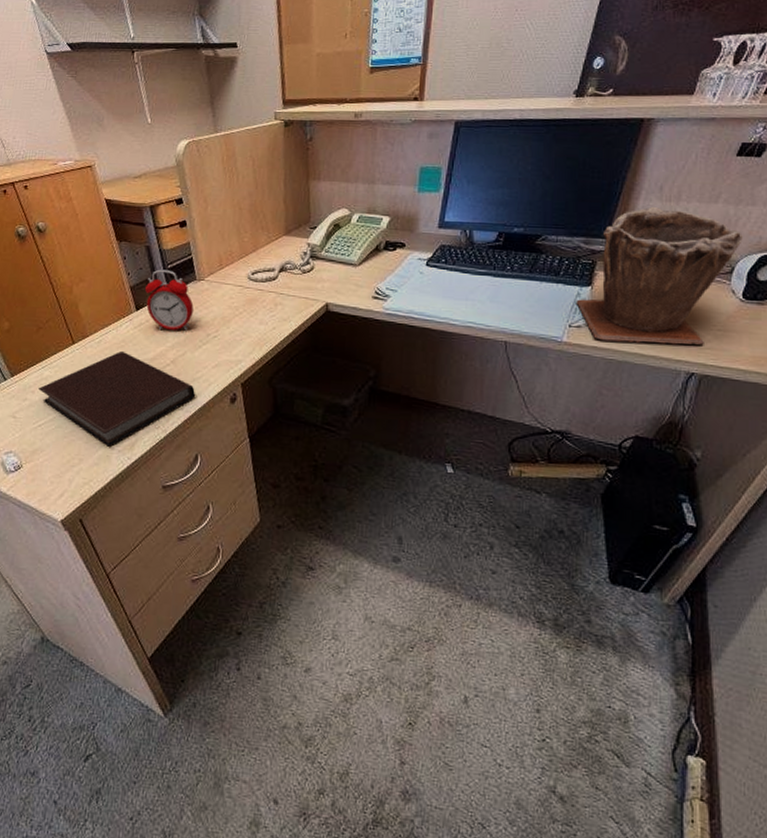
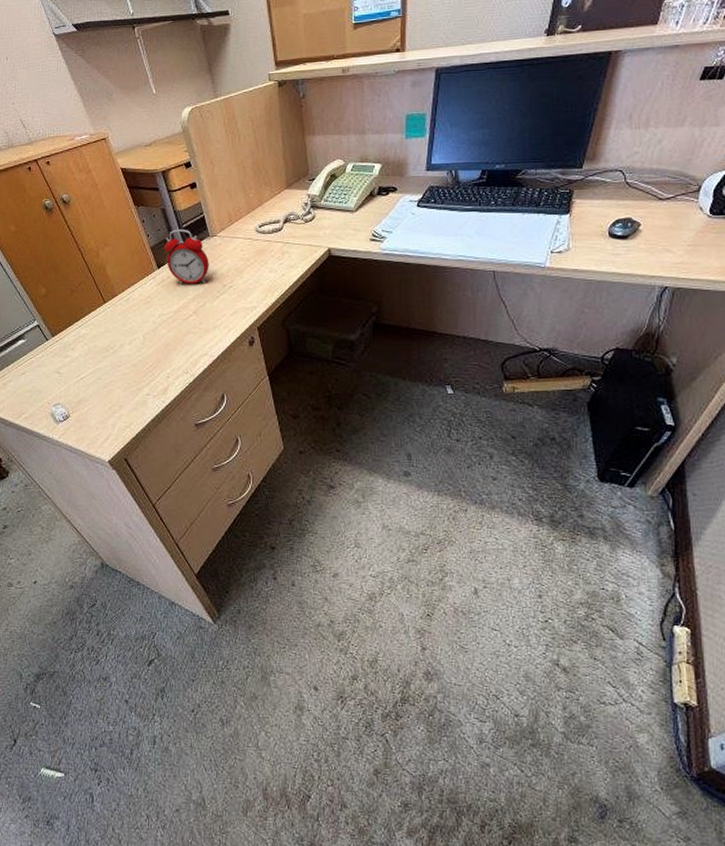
notebook: present [37,350,196,447] -> none [76,306,218,393]
plant pot: present [576,206,743,345] -> none [556,134,708,263]

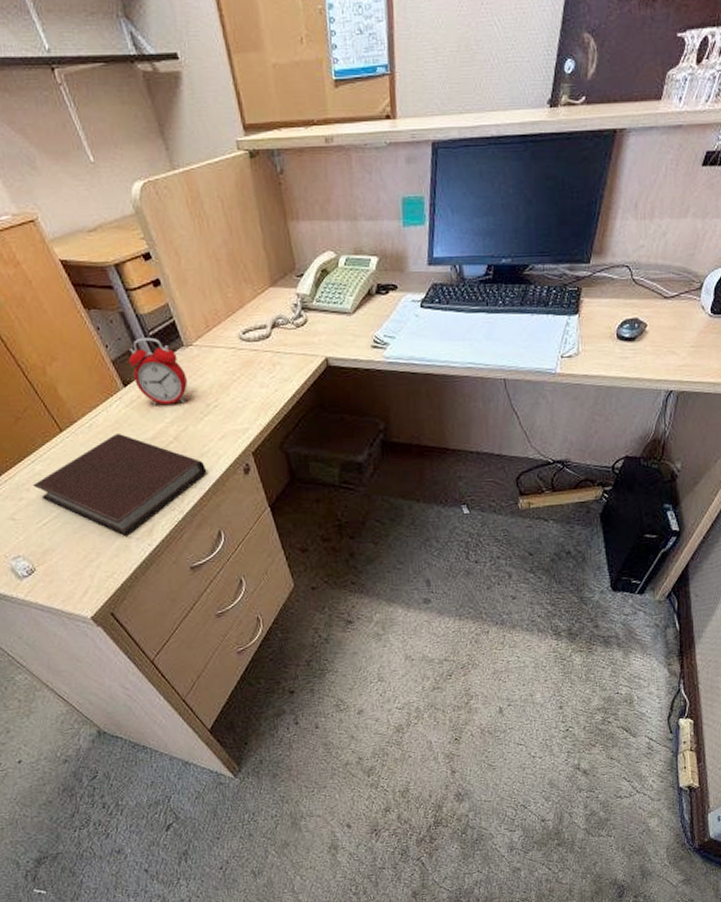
notebook: none [76,306,218,393] -> present [32,433,207,536]

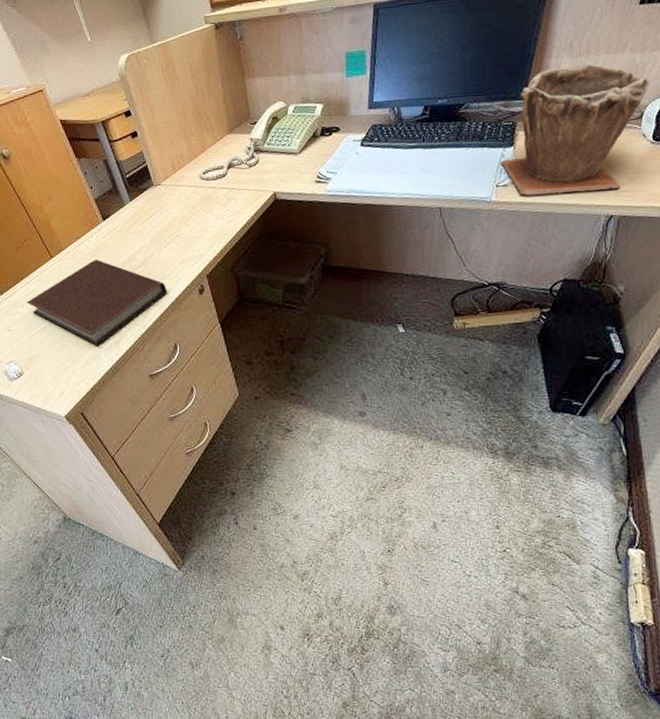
alarm clock: present [128,337,187,406] -> none [108,179,155,236]
plant pot: none [565,225,709,368] -> present [500,63,650,196]

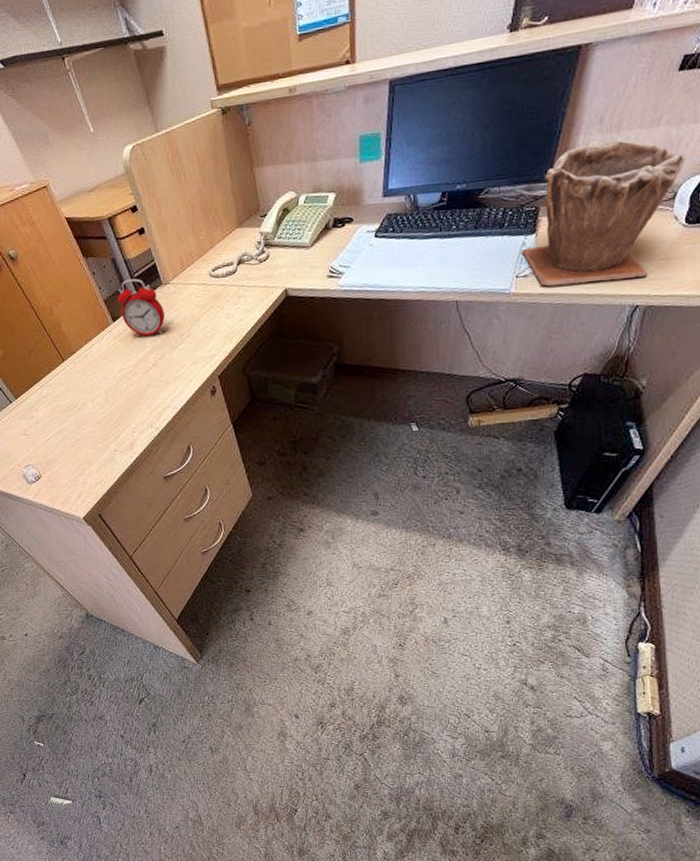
notebook: present [26,259,168,346] -> none [40,361,180,449]
alarm clock: none [108,179,155,236] -> present [117,278,165,338]

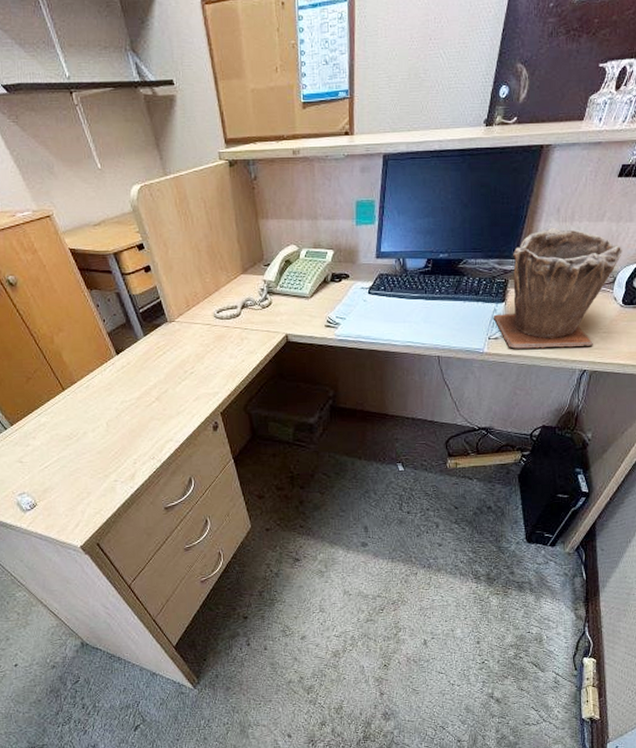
alarm clock: present [117,278,165,338] -> none [121,314,169,371]

